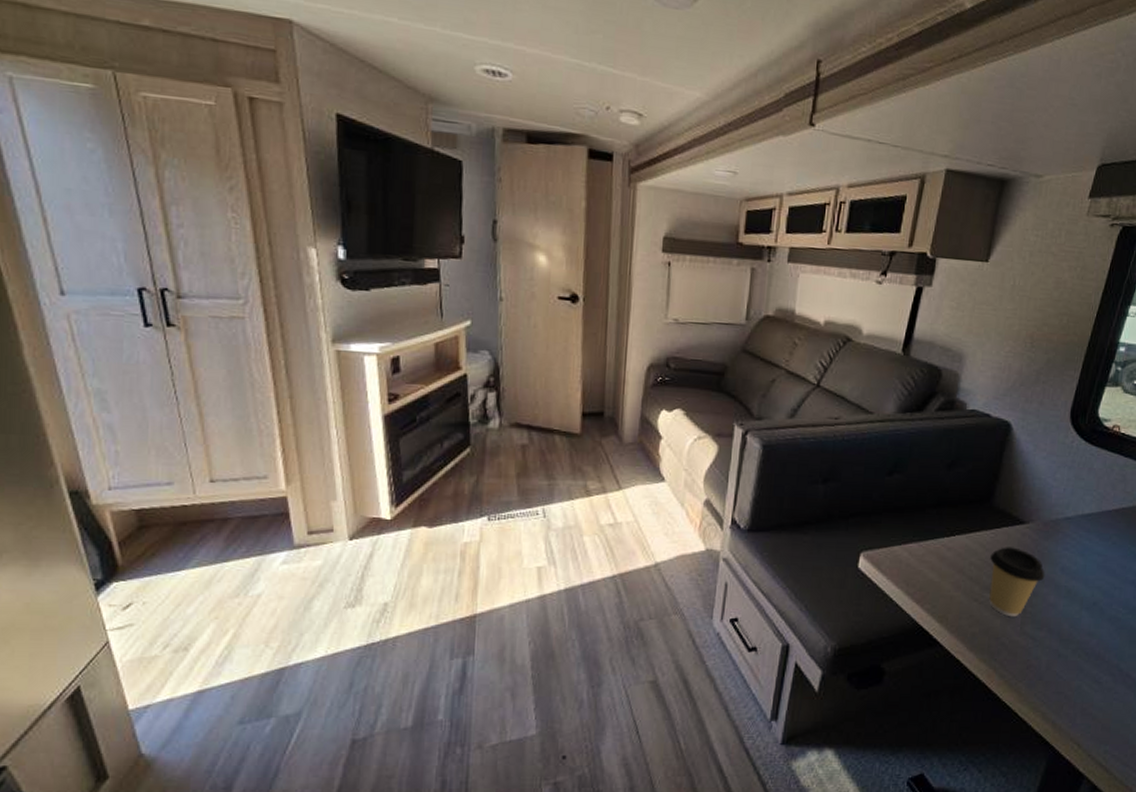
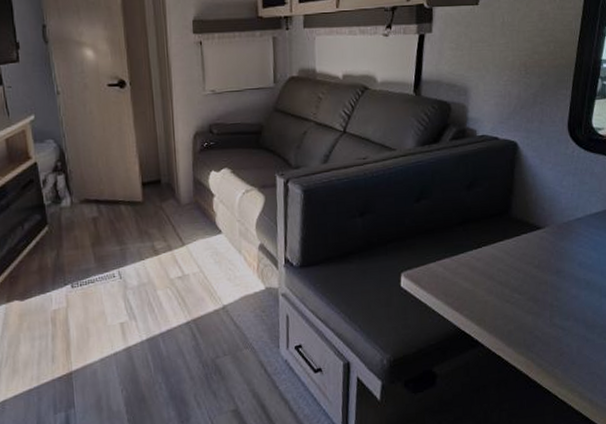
coffee cup: present [989,547,1045,617] -> none [515,250,565,313]

